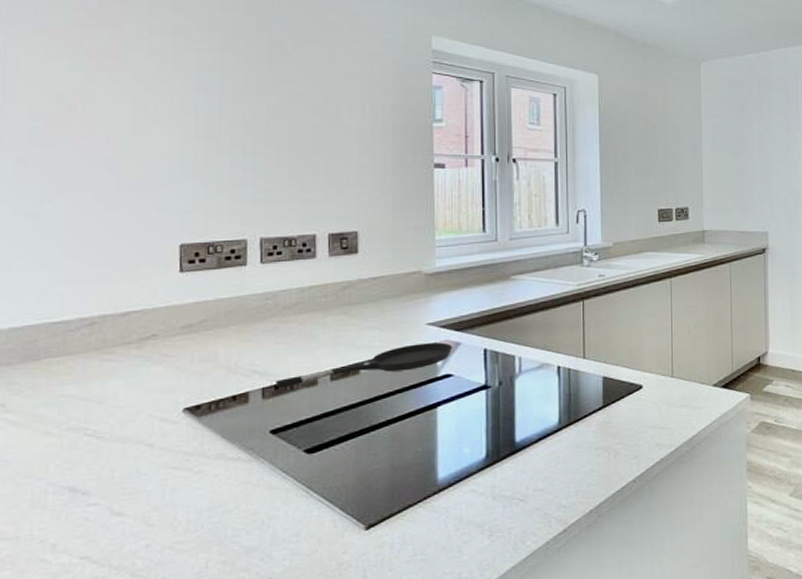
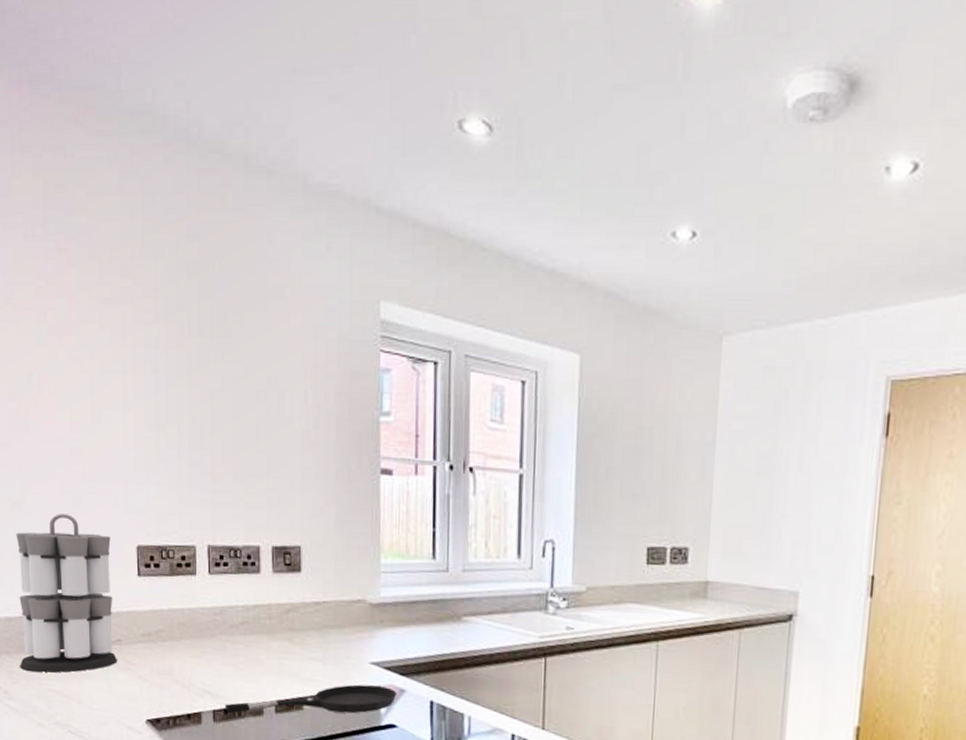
spice rack: none [24,221,151,380] -> present [16,513,117,673]

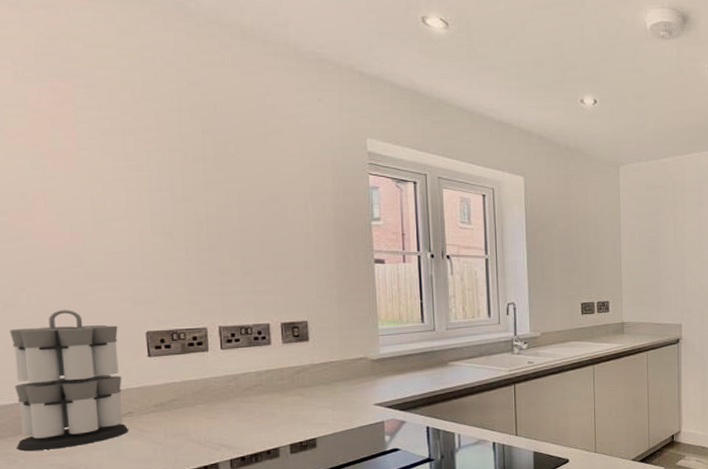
frying pan: present [225,684,398,714] -> none [242,421,399,461]

